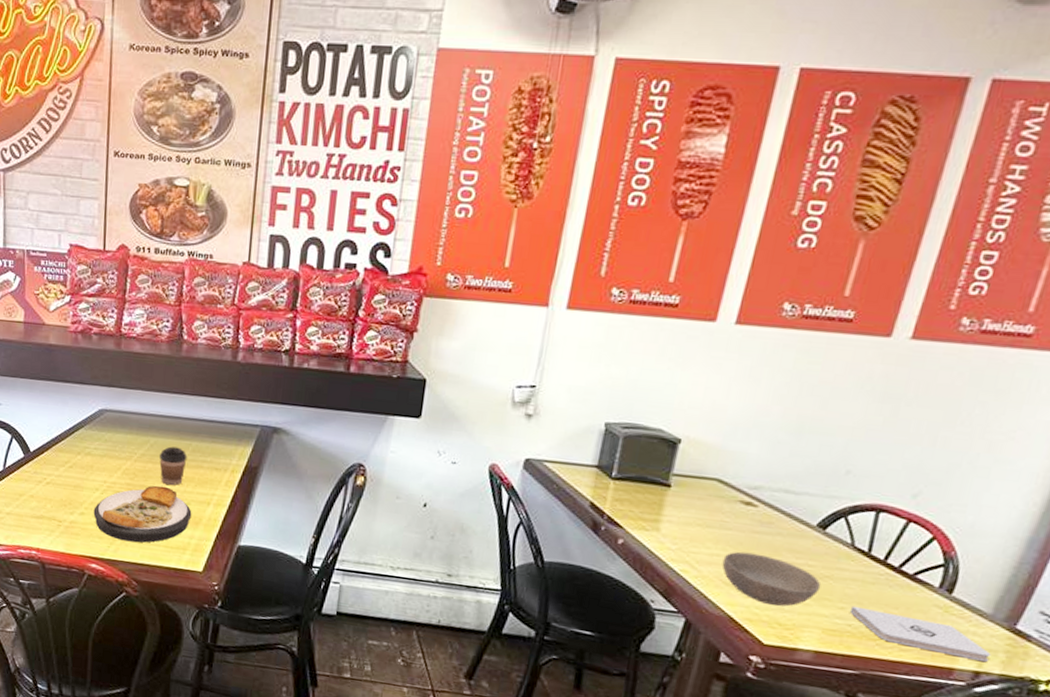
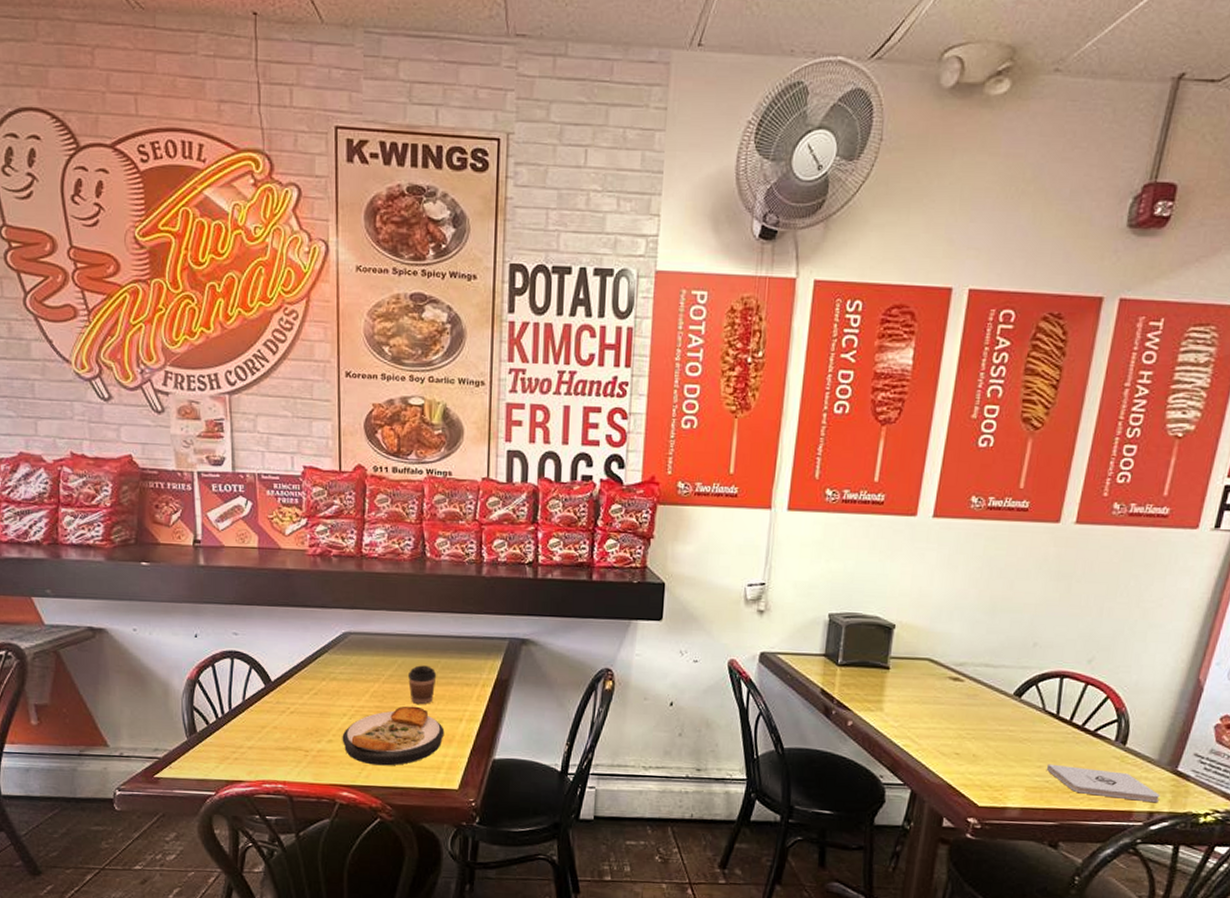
bowl: present [722,551,821,607] -> none [938,723,1022,770]

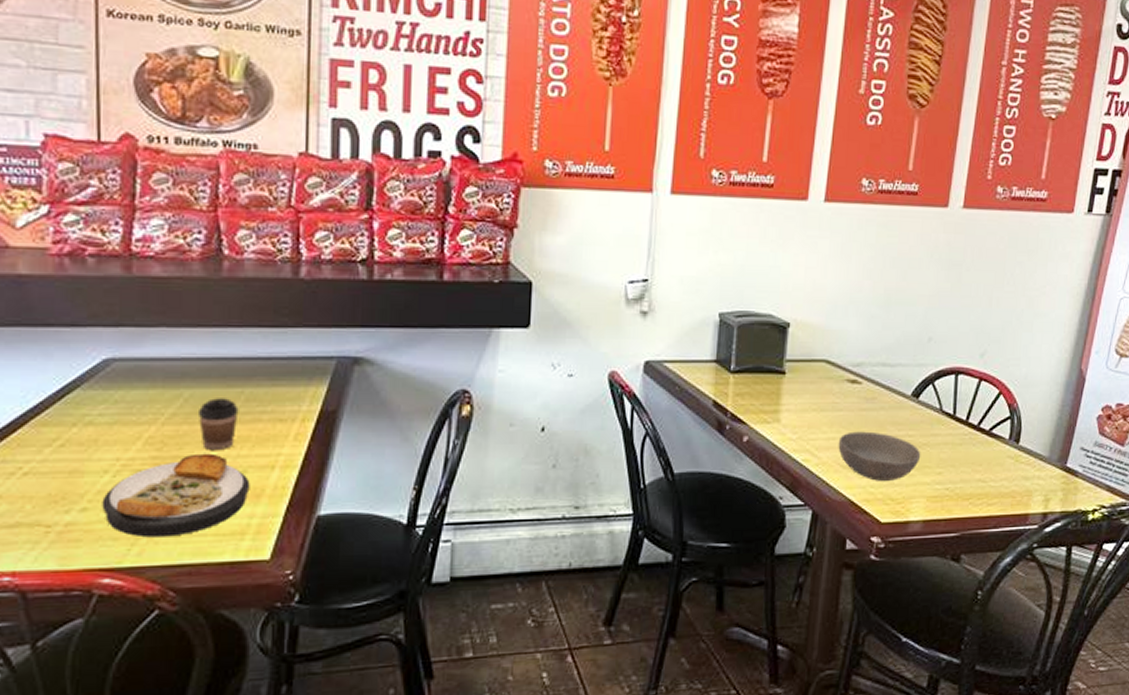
bowl: none [938,723,1022,770] -> present [838,431,921,481]
notepad: present [1046,764,1160,803] -> none [945,469,1053,503]

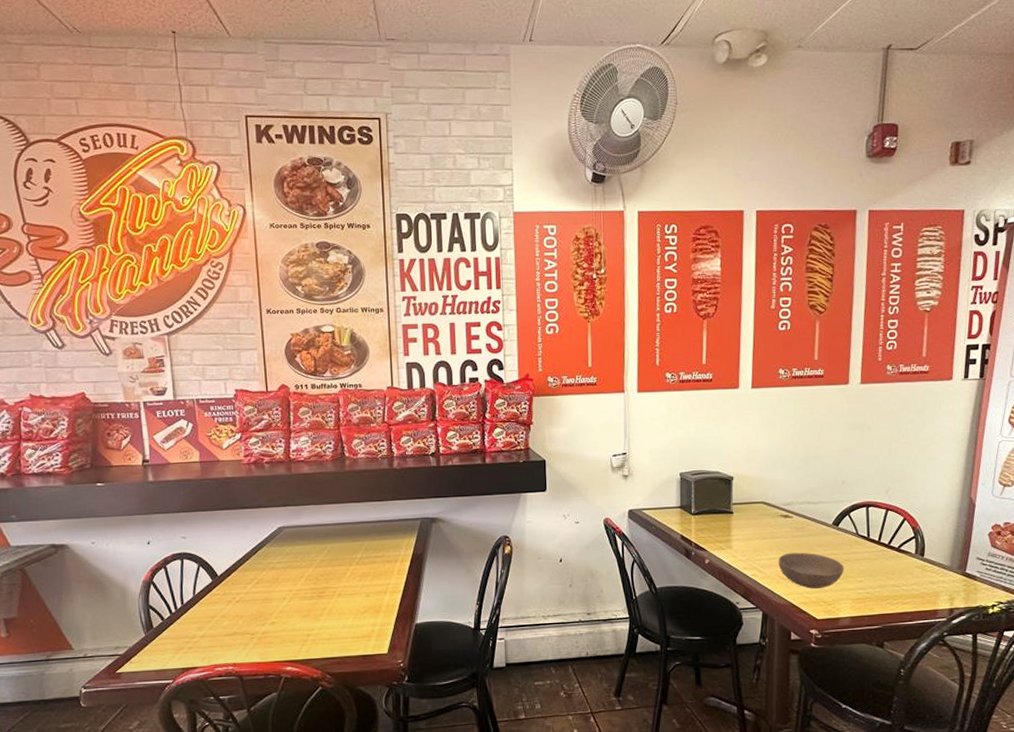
plate: present [102,453,250,538] -> none [283,584,372,640]
coffee cup: present [197,398,239,451] -> none [336,548,362,583]

